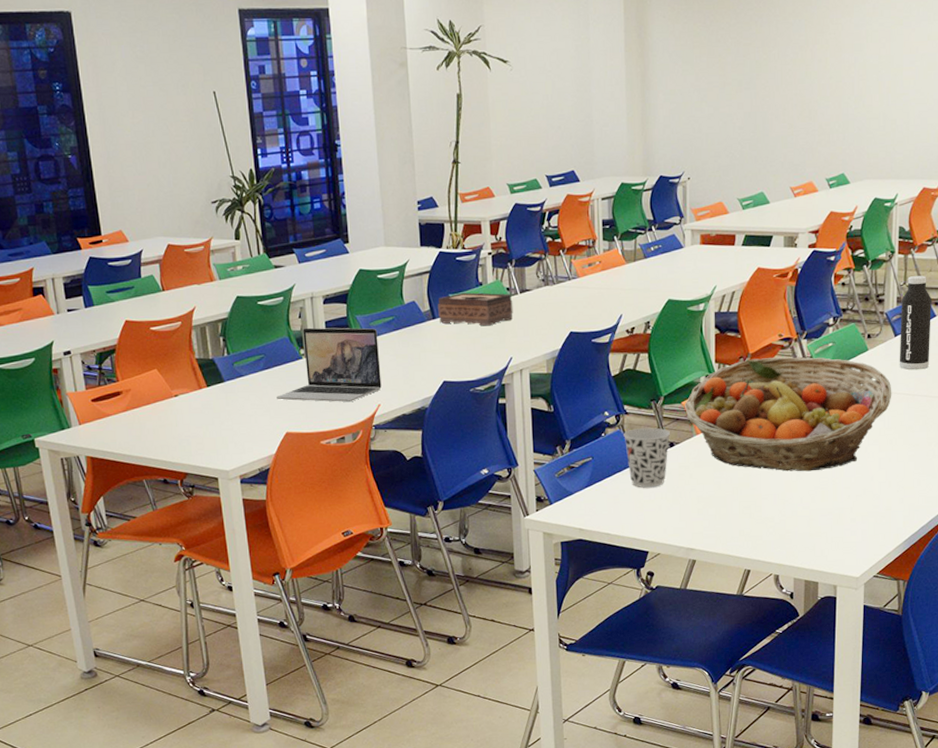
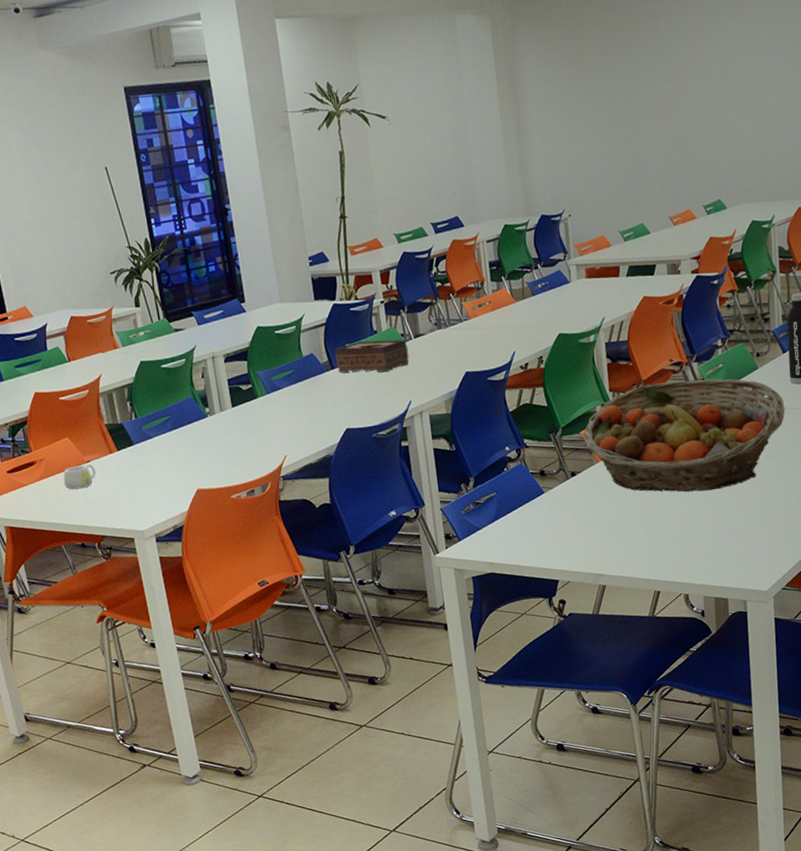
mug: none [149,398,183,424] -> present [63,464,96,490]
laptop: present [276,327,382,403] -> none [185,382,287,459]
cup: present [624,427,670,488] -> none [525,458,571,518]

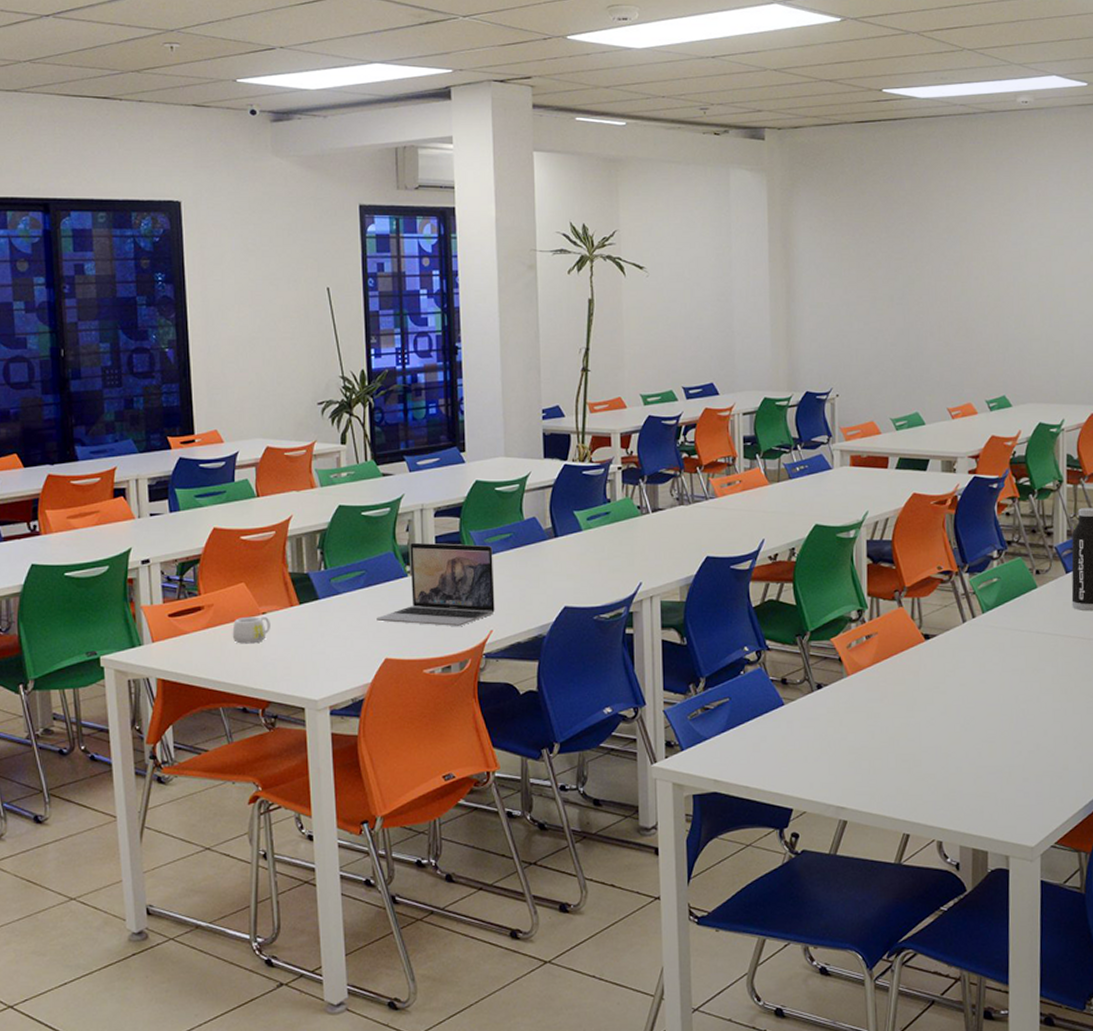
laptop: none [185,382,287,459] -> present [377,542,495,627]
tissue box: present [335,339,409,373] -> none [561,509,644,547]
fruit basket: present [582,379,785,492] -> none [833,592,1065,722]

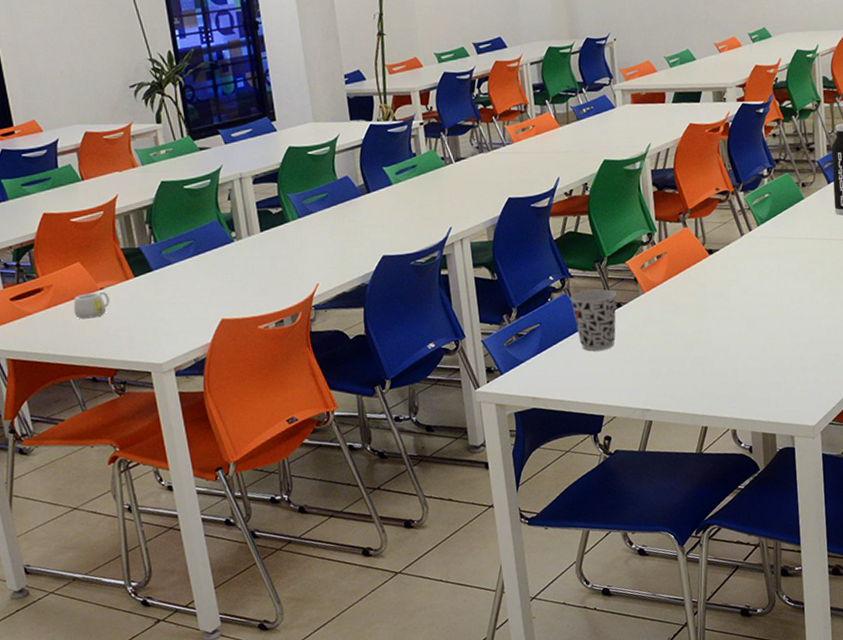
laptop: present [377,542,495,627] -> none [209,206,319,286]
cup: none [765,666,817,735] -> present [570,289,617,351]

